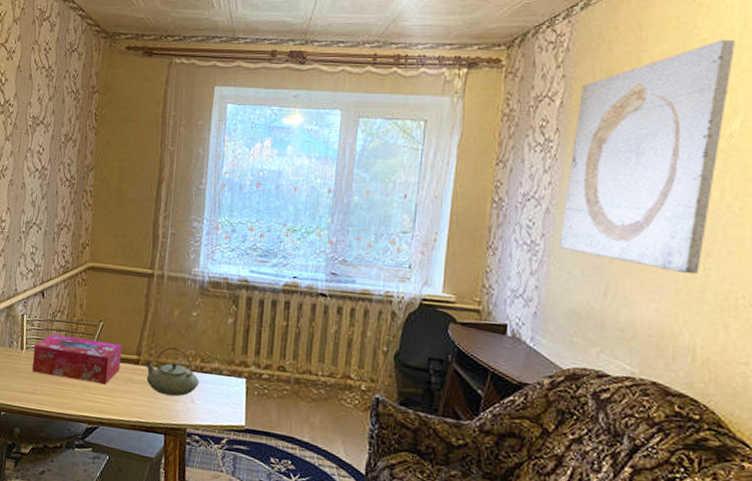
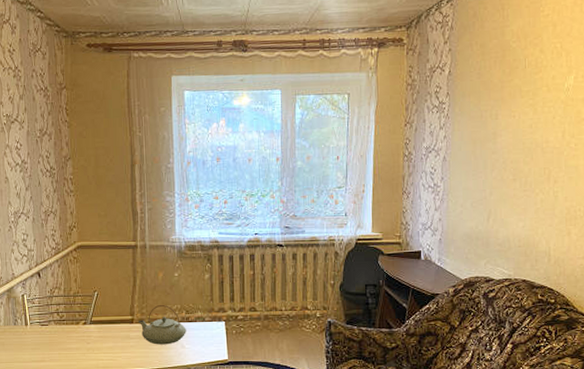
tissue box: present [32,333,122,385] -> none [37,307,117,345]
wall art: present [560,39,735,275] -> none [454,13,568,197]

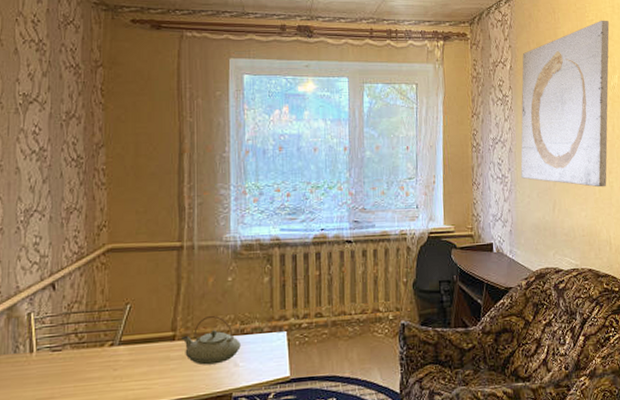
wall art: none [454,13,568,197] -> present [520,20,610,188]

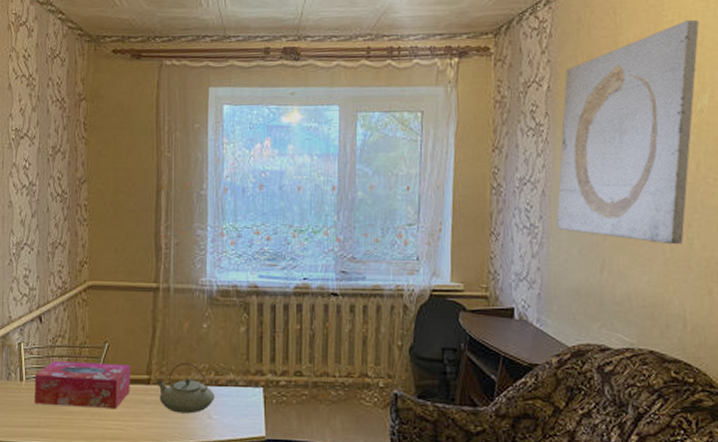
tissue box: none [46,324,154,375] -> present [34,360,130,410]

